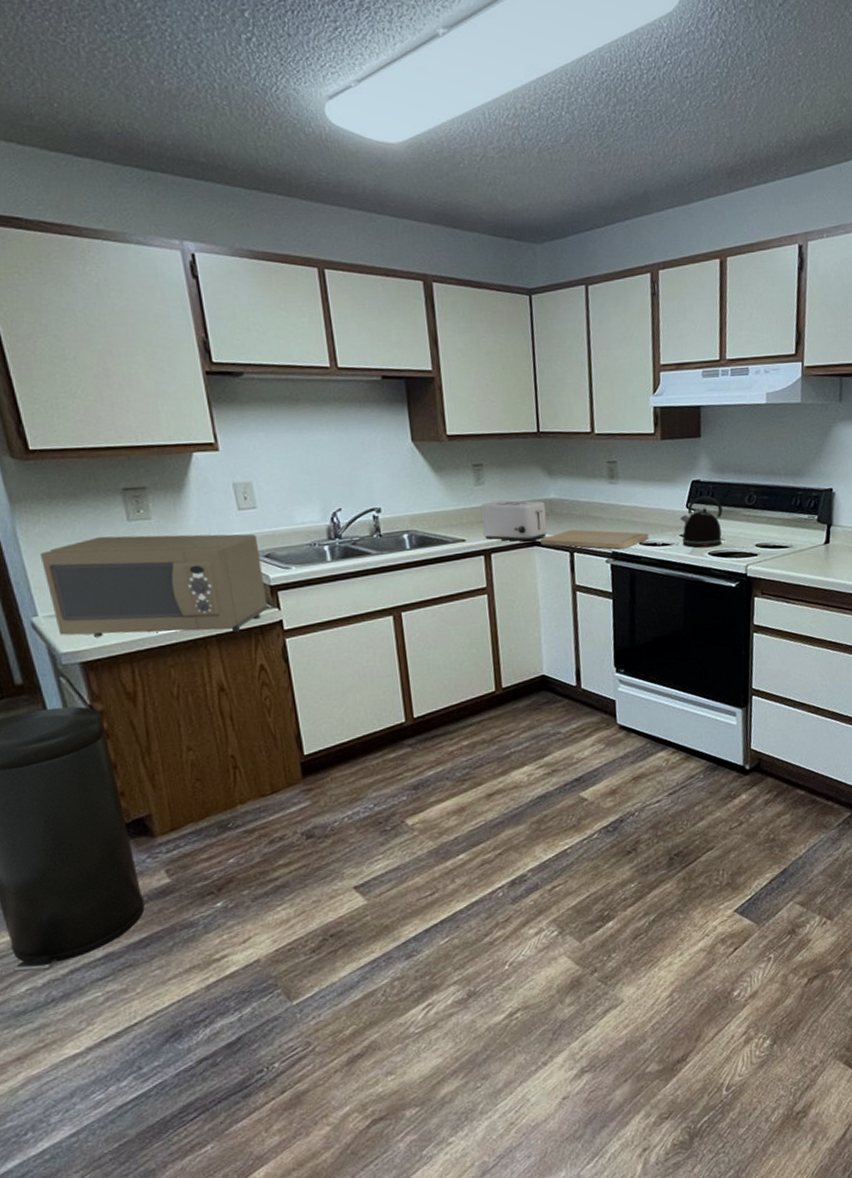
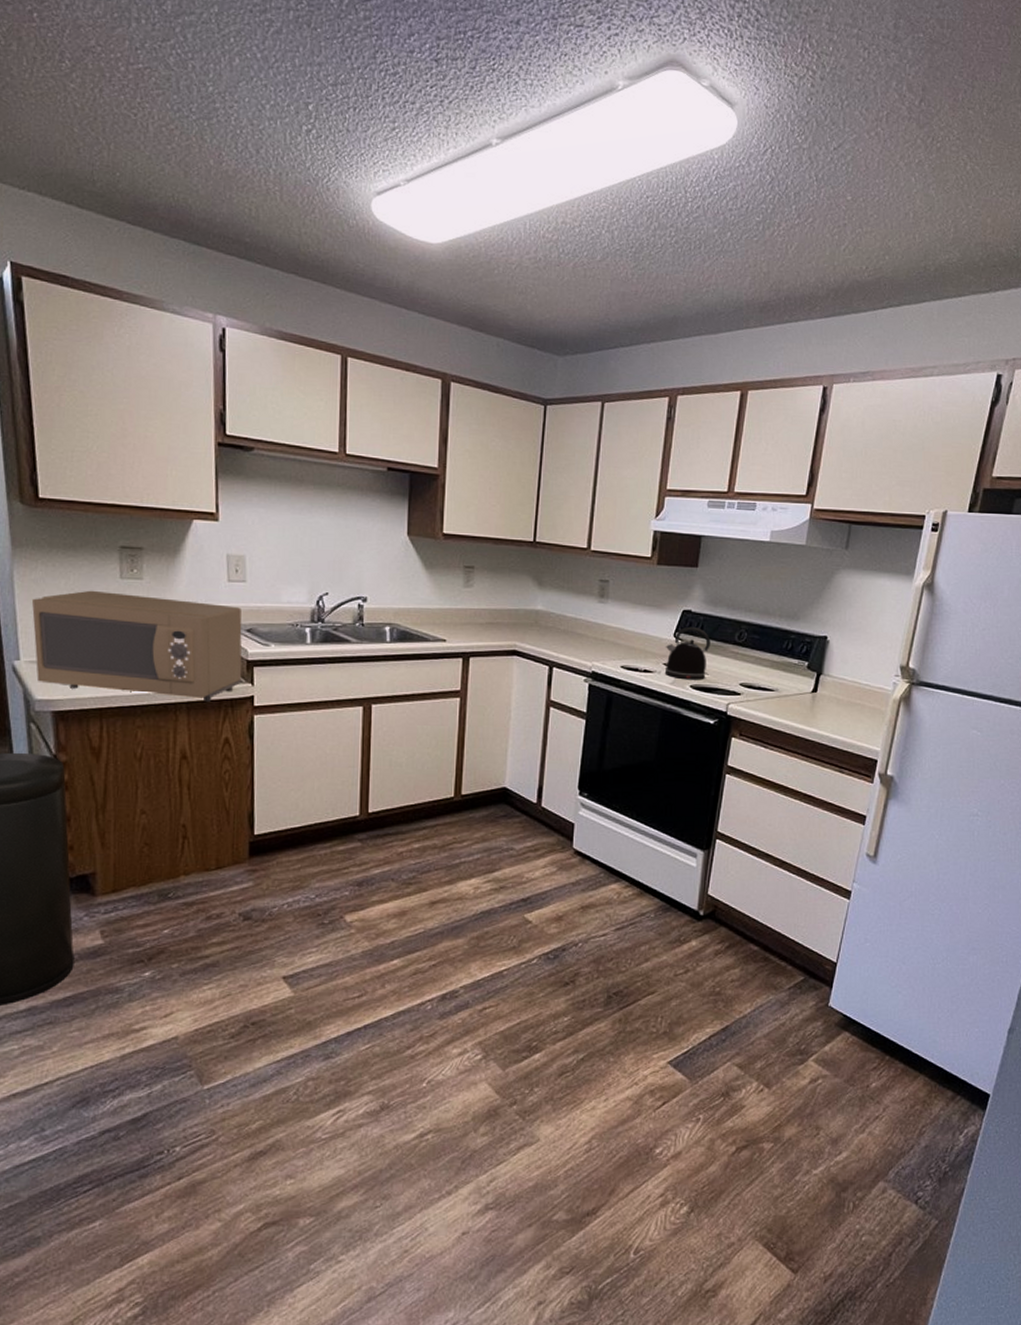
toaster: present [481,500,548,542] -> none [465,605,532,650]
cutting board: present [540,529,649,549] -> none [521,644,632,670]

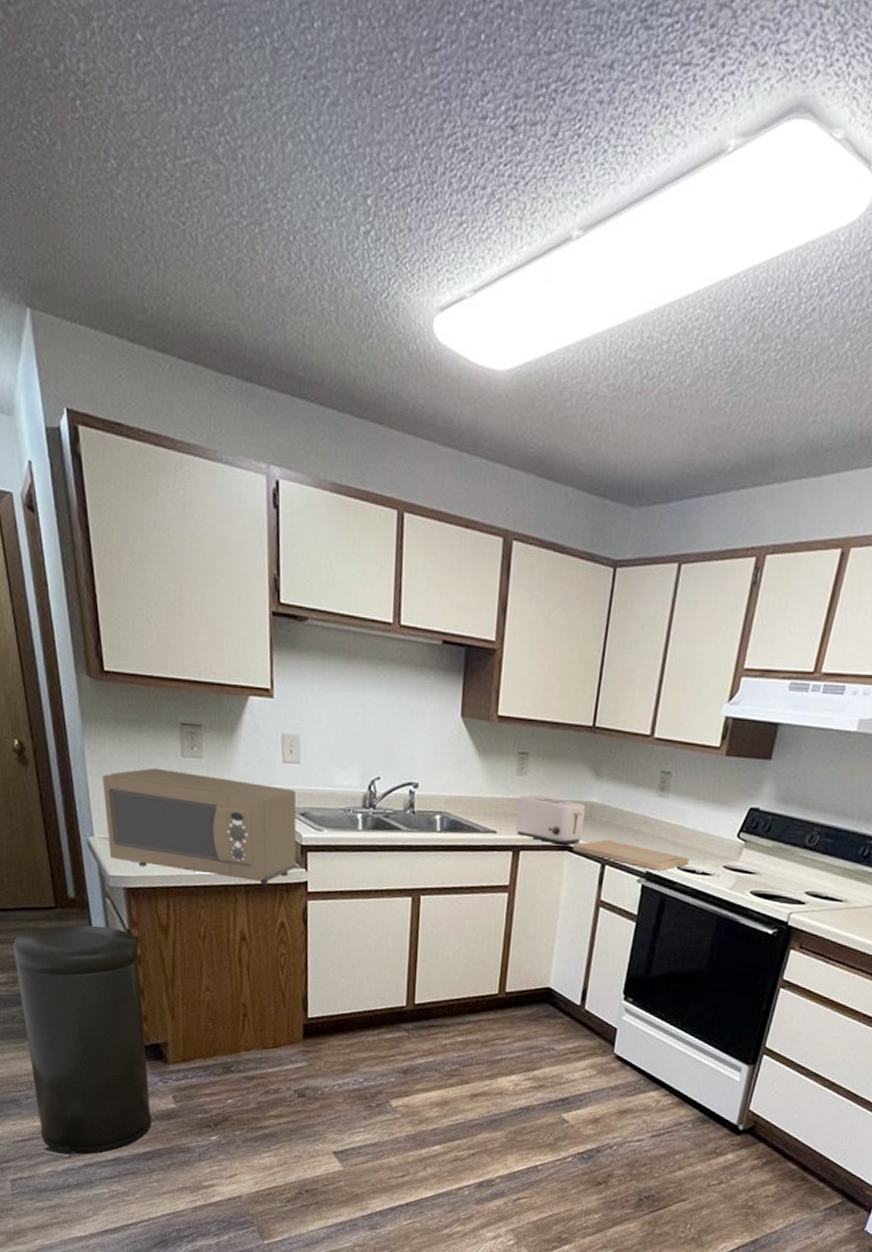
toaster: none [465,605,532,650] -> present [516,795,586,845]
cutting board: none [521,644,632,670] -> present [573,840,690,870]
kettle: present [664,626,711,680] -> none [724,826,778,886]

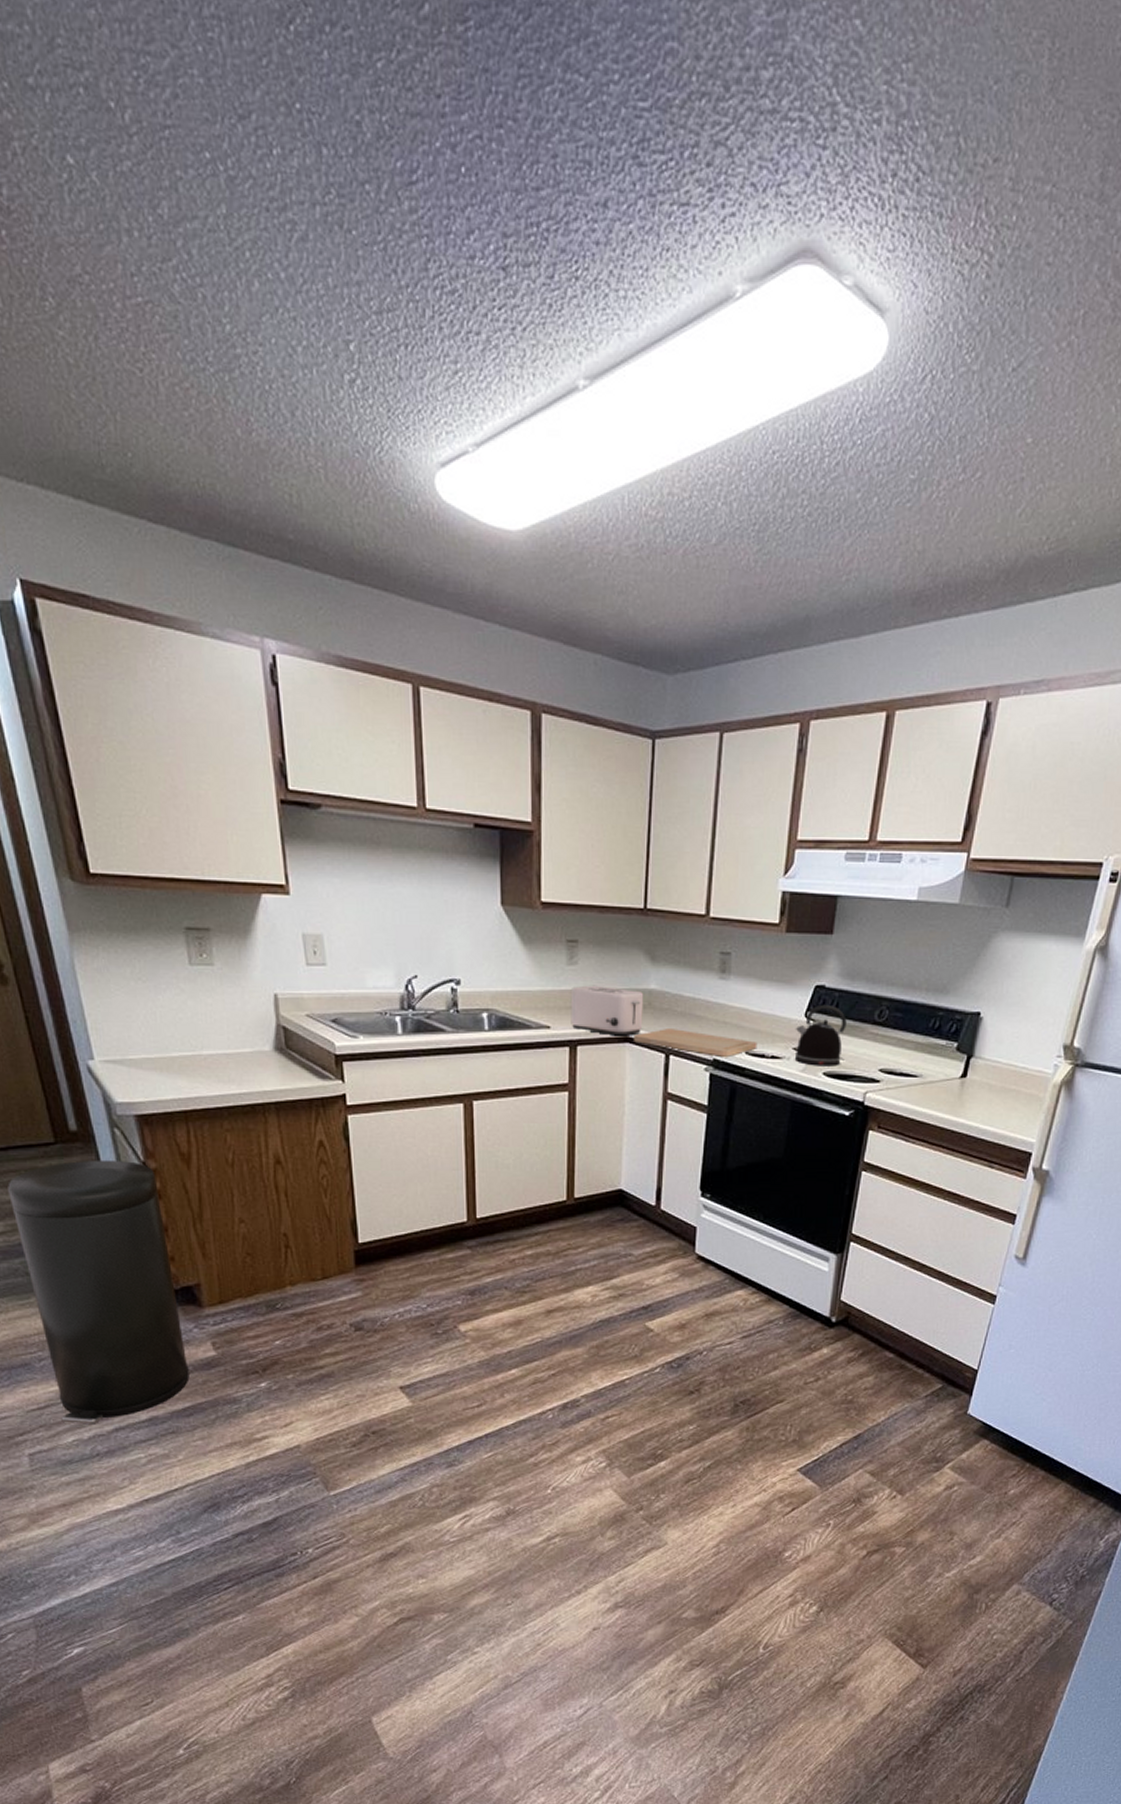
microwave: present [101,768,297,886] -> none [97,979,333,1103]
kettle: none [724,826,778,886] -> present [794,1004,847,1066]

